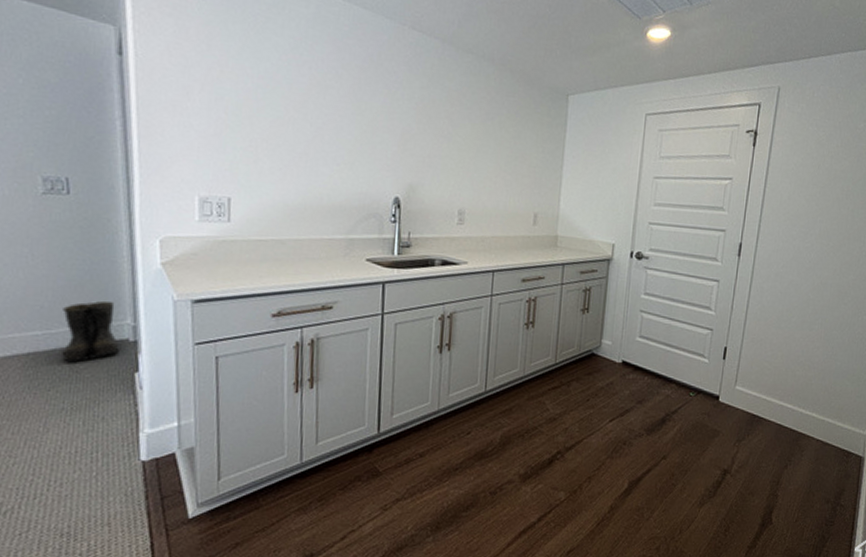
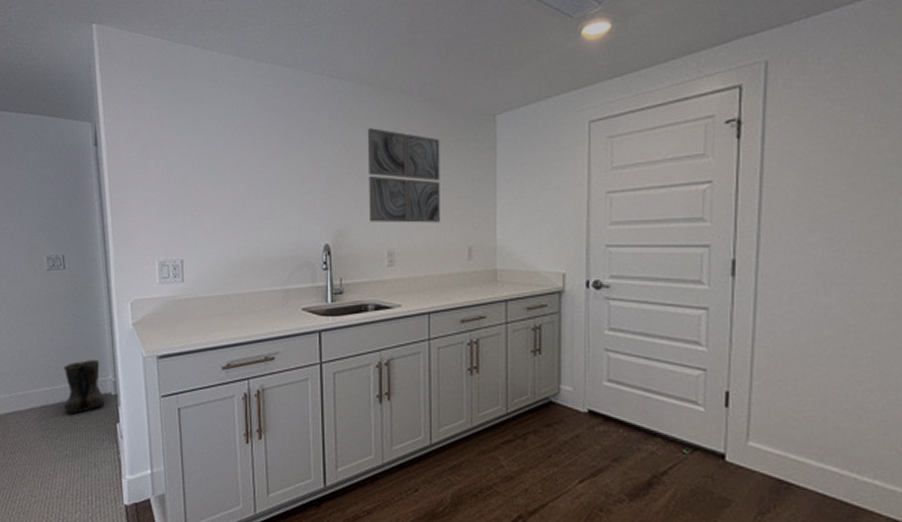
wall art: none [442,88,516,188] -> present [367,128,440,223]

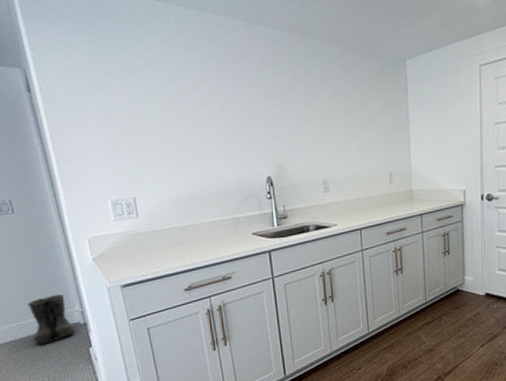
wall art: present [367,128,440,223] -> none [296,72,365,156]

